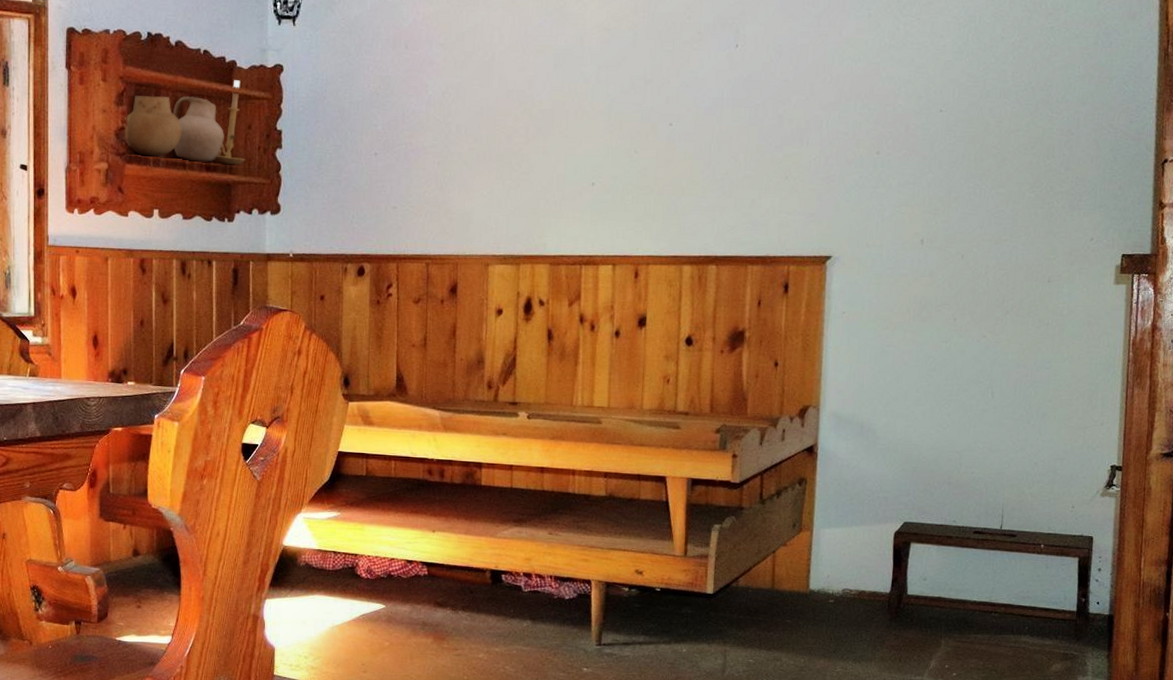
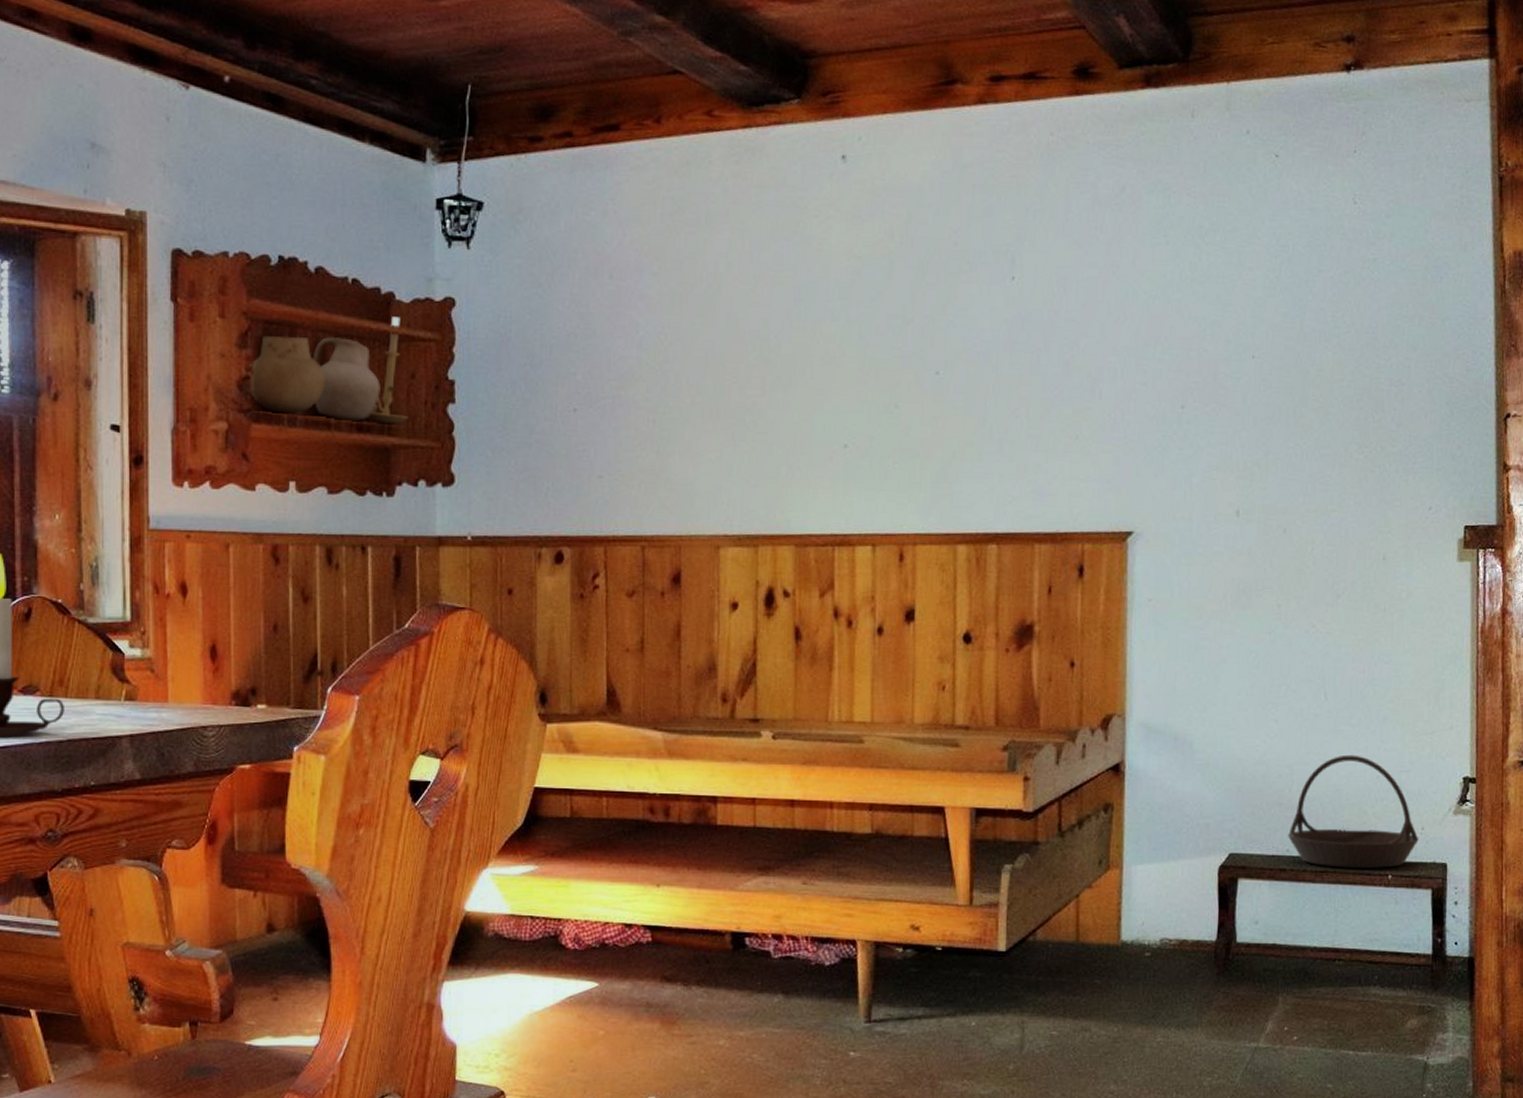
basket: none [955,444,1069,538] -> present [1288,754,1419,868]

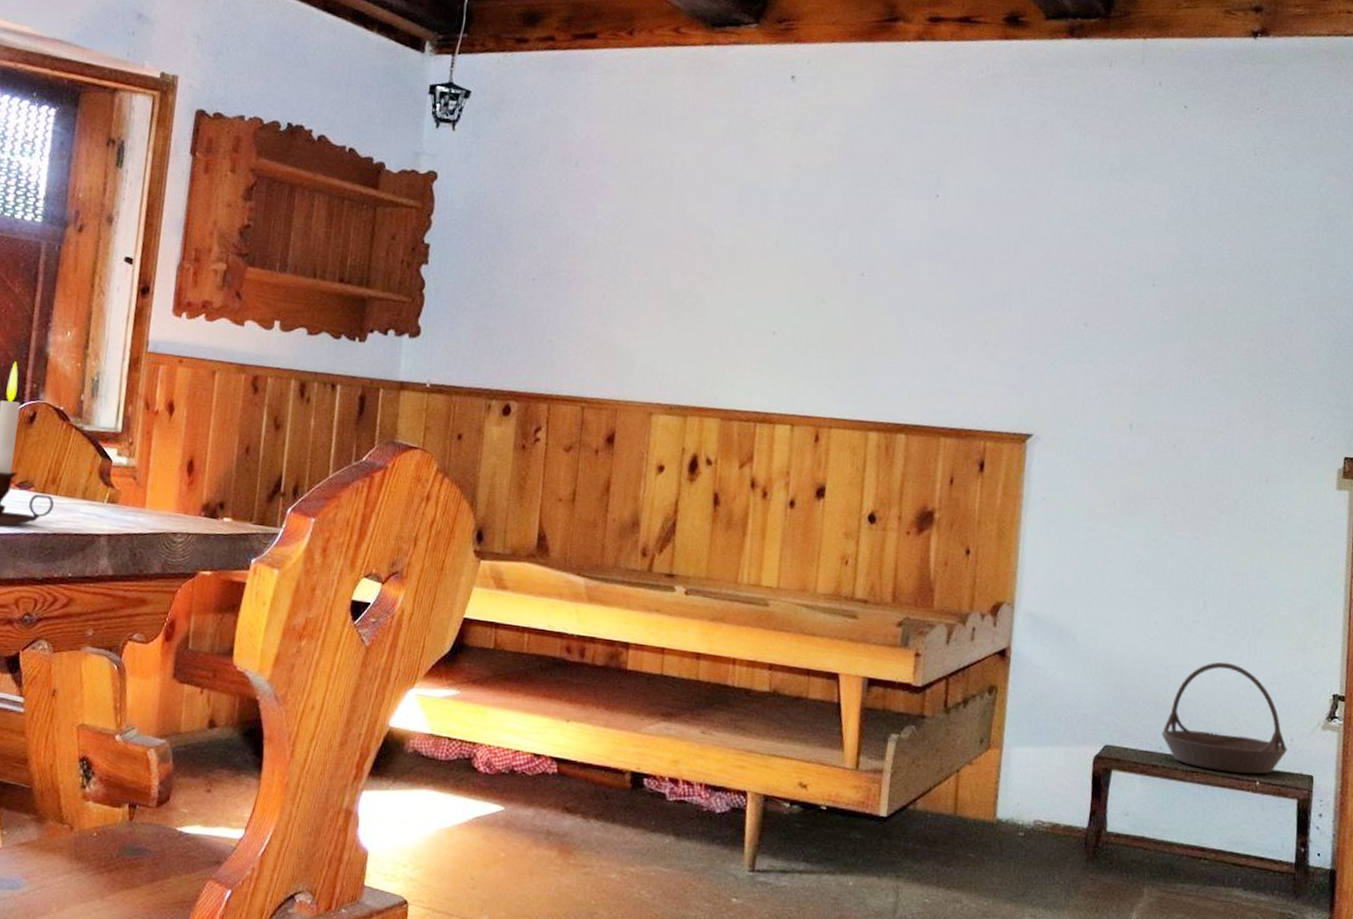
ceramic pot: present [248,335,325,415] -> none [248,191,316,262]
ceramic pitcher: present [312,337,380,421] -> none [304,197,364,273]
candle holder: present [367,317,409,425] -> none [349,184,388,279]

